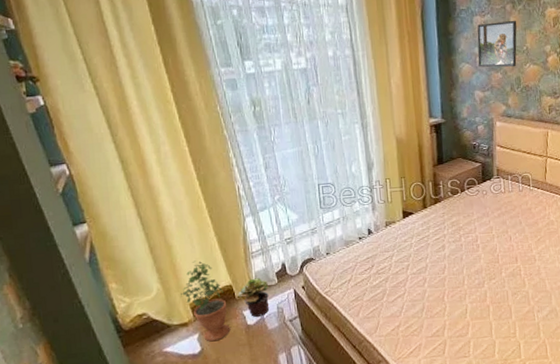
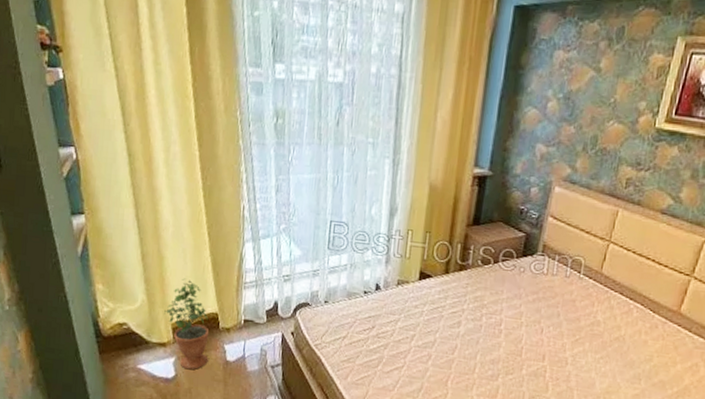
potted plant: present [237,278,269,318] -> none [222,311,256,355]
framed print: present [477,20,517,68] -> none [548,61,610,122]

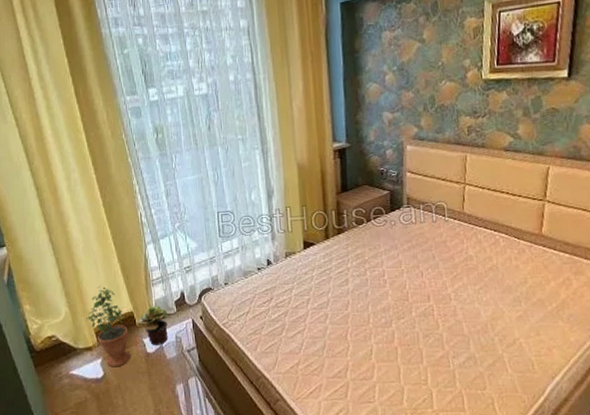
potted plant: none [222,311,256,355] -> present [138,306,168,346]

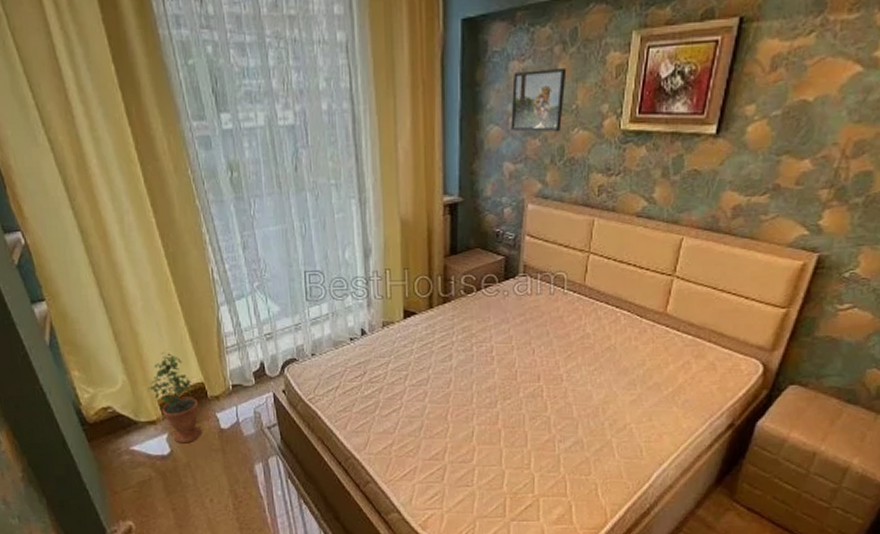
potted plant: present [138,306,168,346] -> none [210,377,245,422]
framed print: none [386,33,432,87] -> present [511,67,567,132]

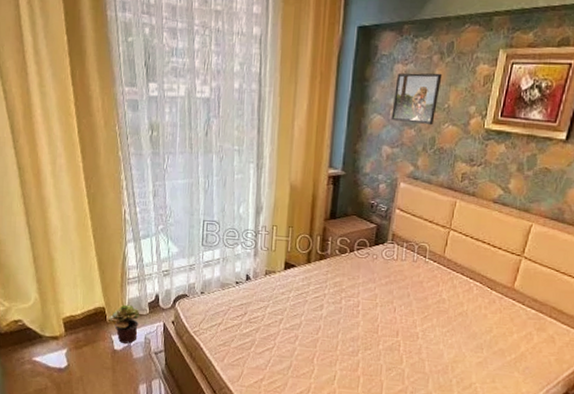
potted plant: present [148,352,202,444] -> none [56,277,98,360]
potted plant: none [210,377,245,422] -> present [109,304,140,344]

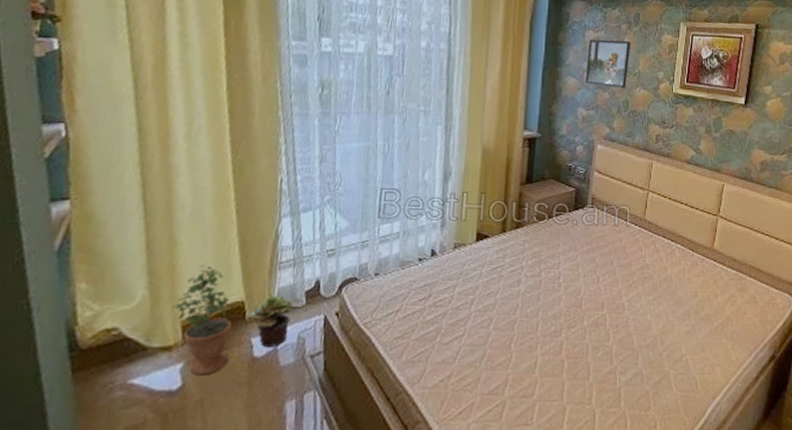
potted plant: none [56,277,98,360] -> present [172,264,232,376]

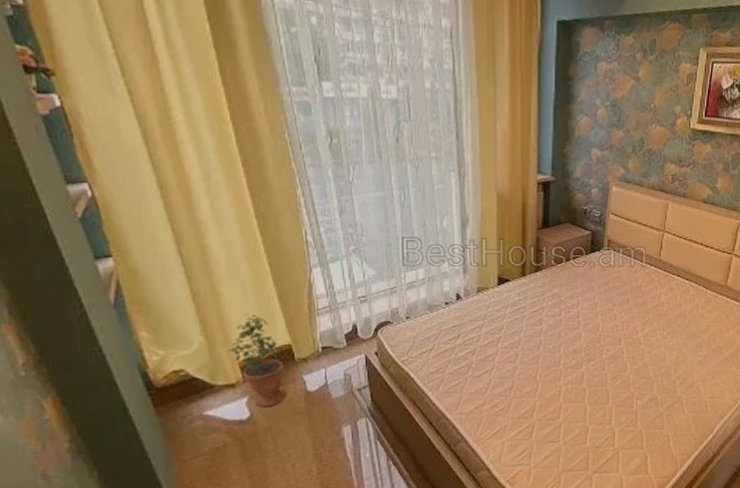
potted plant: present [249,295,293,348] -> none [297,339,336,384]
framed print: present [585,39,631,89] -> none [598,71,647,126]

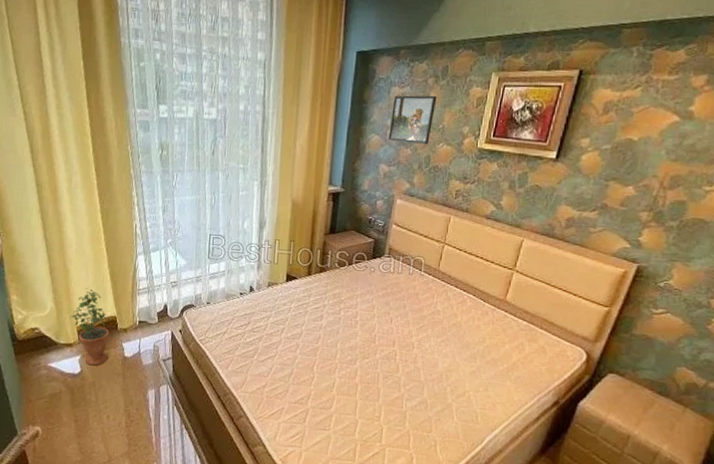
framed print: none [598,71,647,126] -> present [388,95,437,145]

